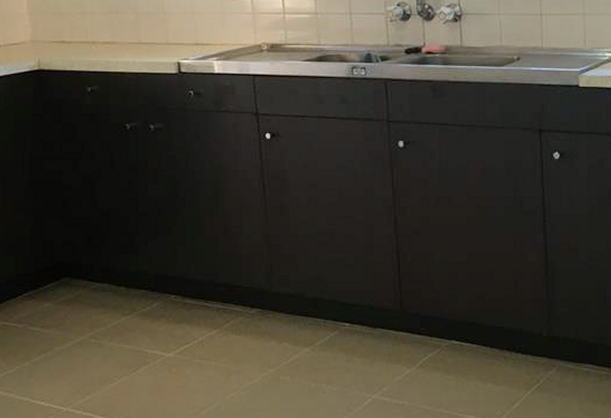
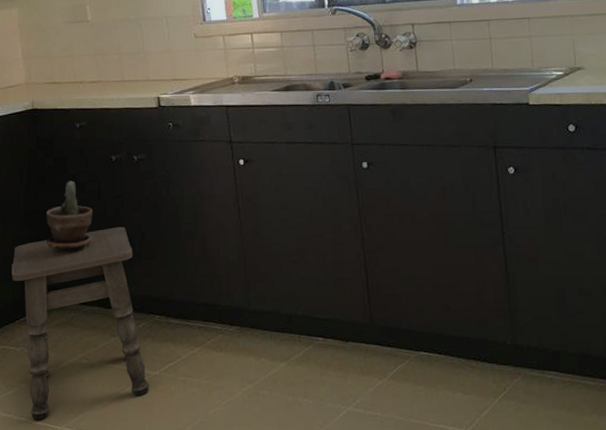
side table: none [14,200,163,400] -> present [11,227,149,420]
potted plant: none [52,149,104,224] -> present [46,181,93,251]

